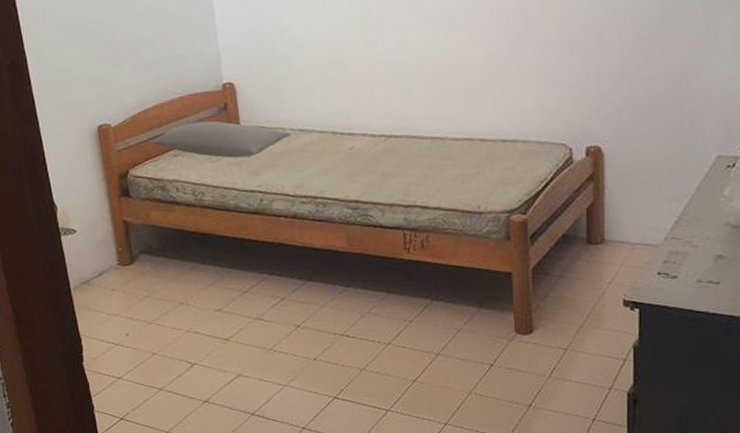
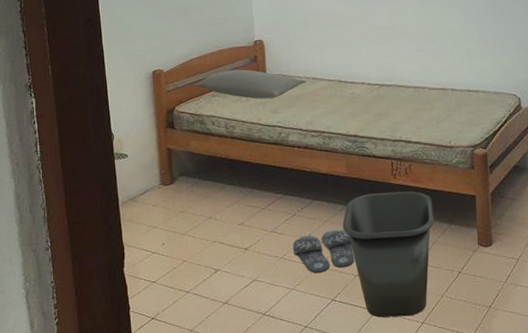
slippers: none [283,316,360,368] -> present [292,230,355,274]
waste bin: none [344,268,459,418] -> present [343,191,434,317]

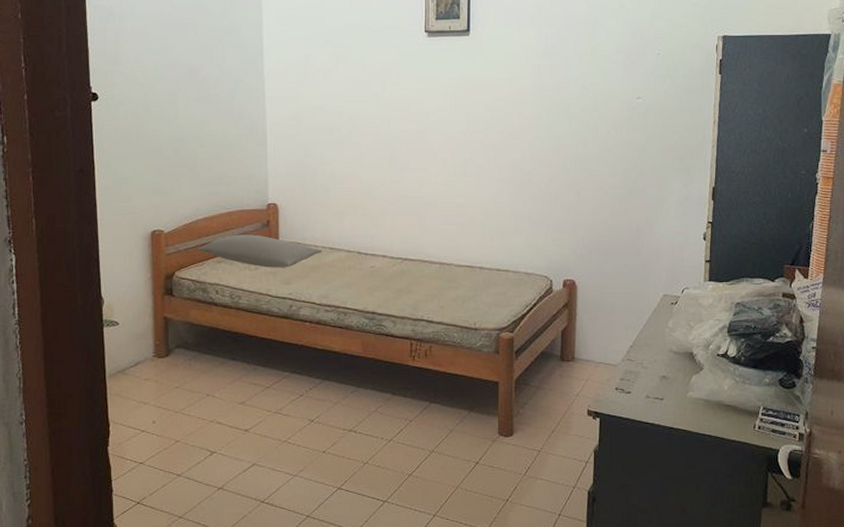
slippers: present [292,230,355,274] -> none [298,413,365,460]
waste bin: present [343,191,434,317] -> none [354,375,453,508]

